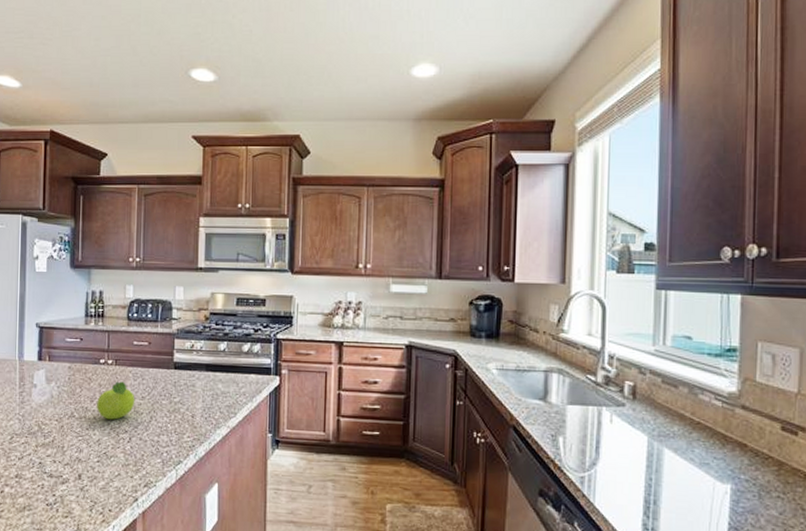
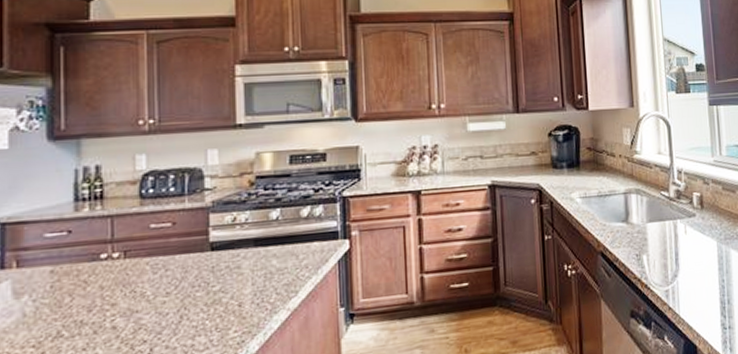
fruit: present [97,381,135,420] -> none [98,277,157,331]

